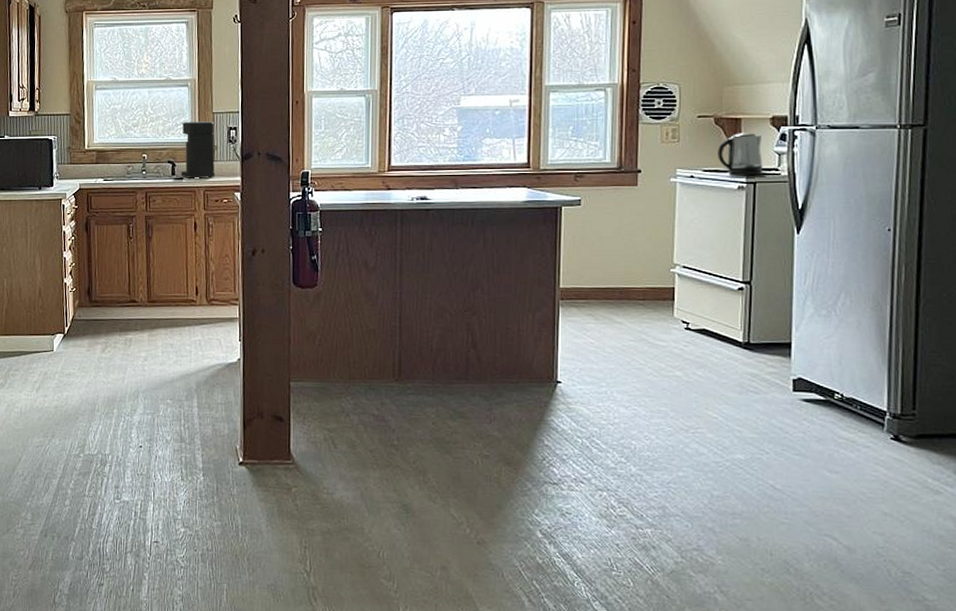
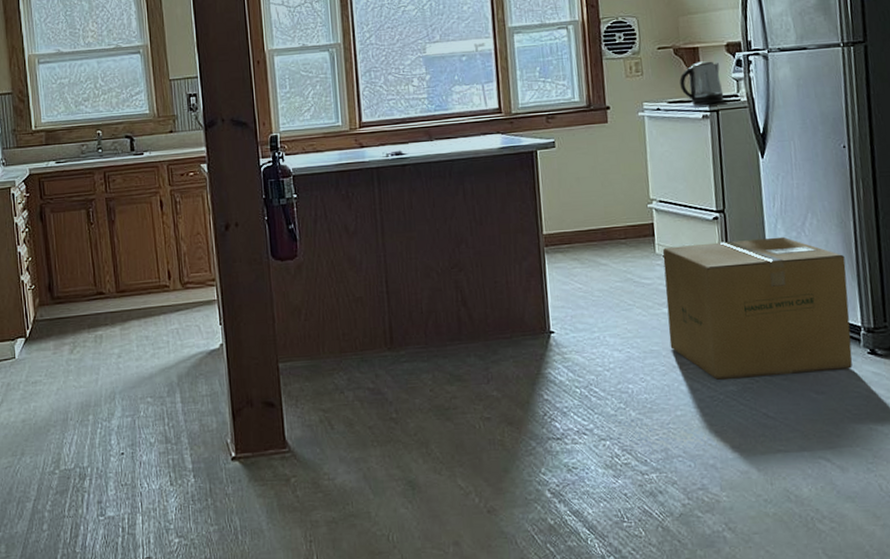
coffee maker: present [181,121,216,178] -> none [138,89,178,153]
box: none [679,312,877,452] -> present [662,236,853,380]

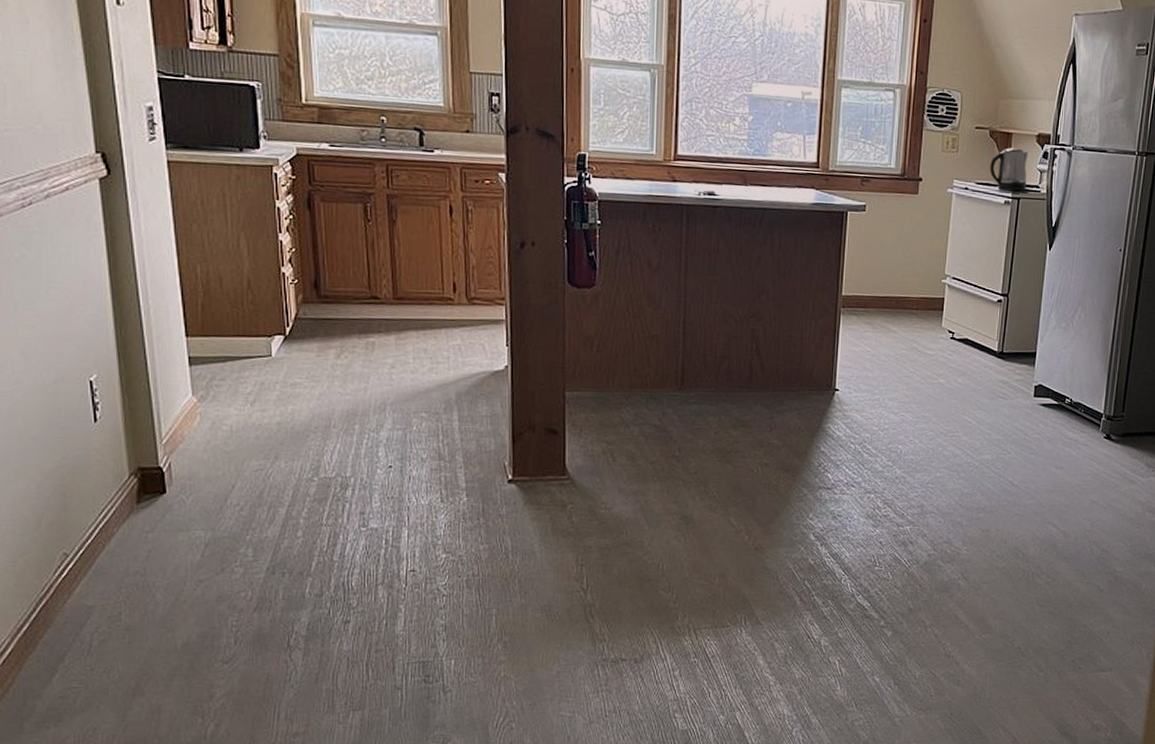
box: present [662,236,853,380] -> none [940,322,1102,450]

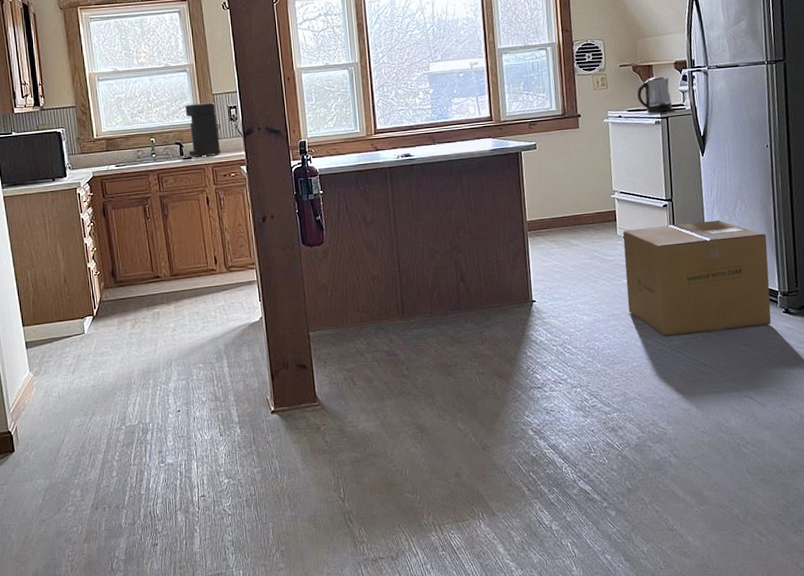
coffee maker: none [431,80,475,153] -> present [185,102,221,157]
box: none [940,322,1102,450] -> present [622,220,771,336]

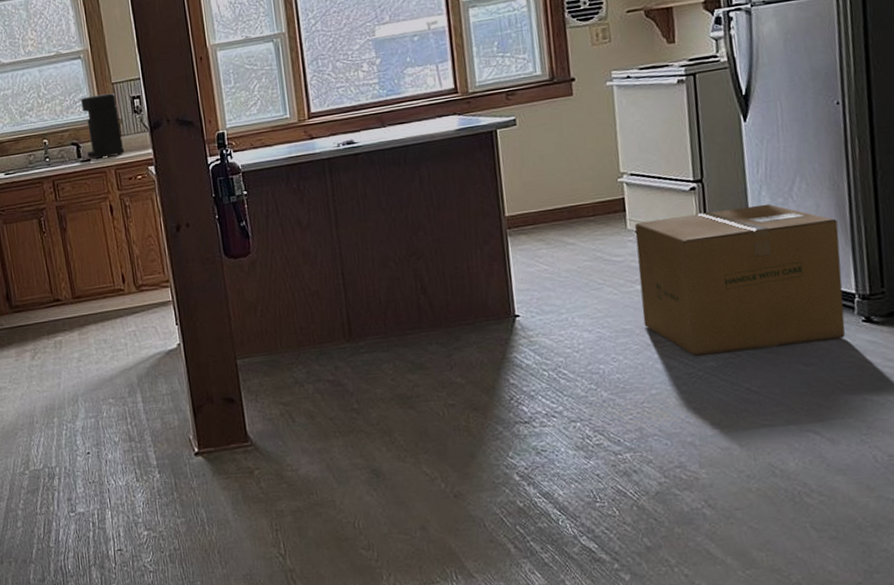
kettle: present [637,76,673,114] -> none [651,21,702,71]

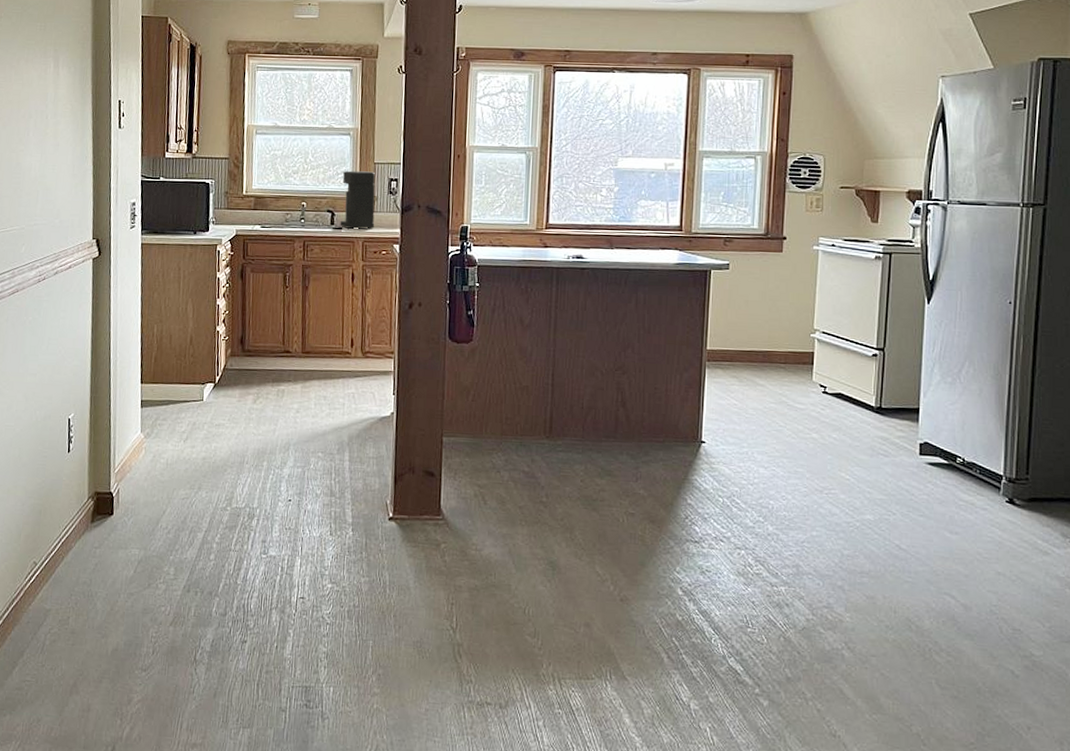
box: present [634,203,845,356] -> none [814,376,996,514]

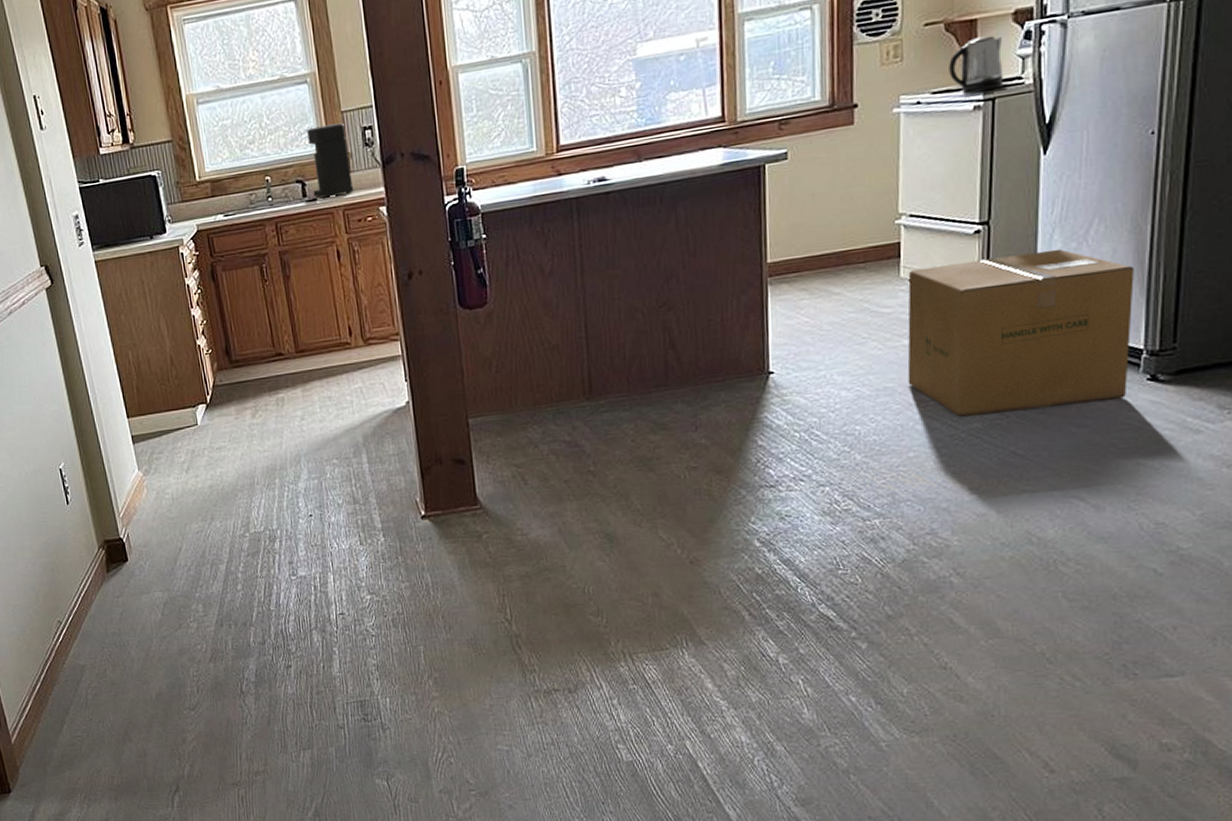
box: none [814,376,996,514] -> present [907,248,1134,417]
kettle: none [857,205,899,248] -> present [949,35,1004,96]

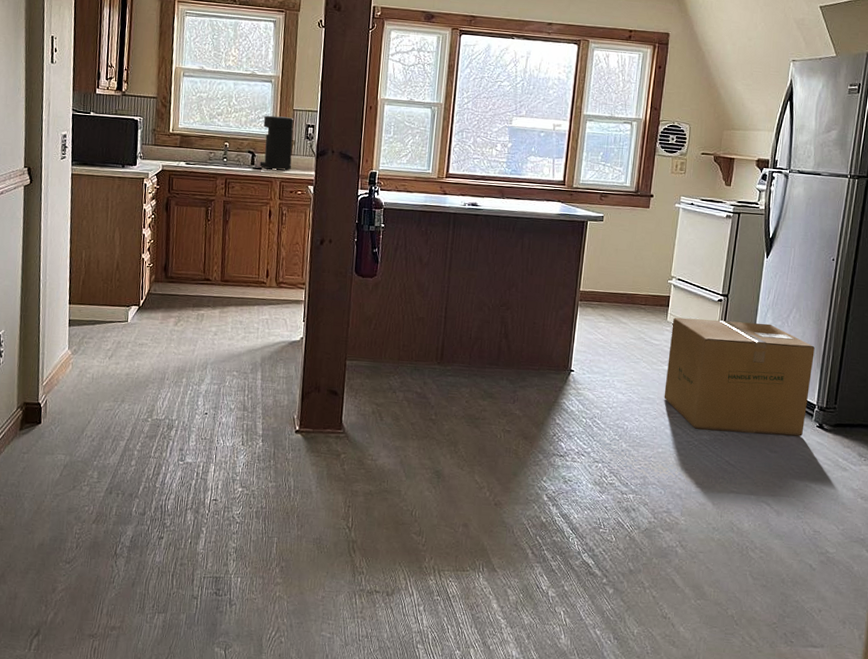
kettle: present [949,35,1004,96] -> none [713,170,748,208]

